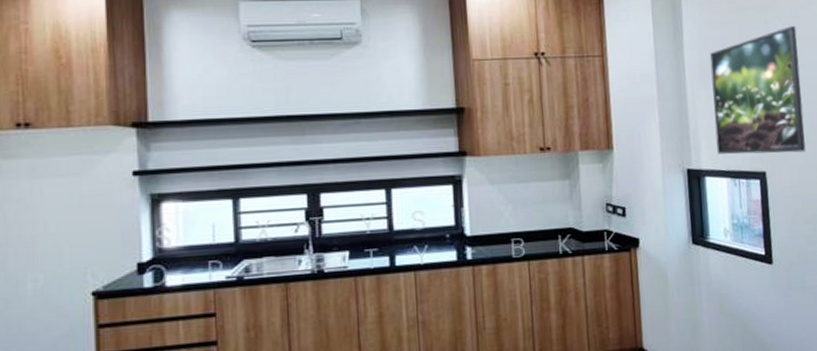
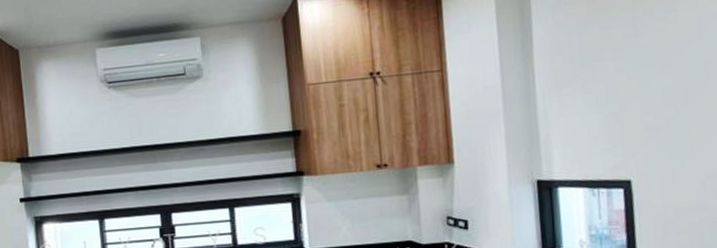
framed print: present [709,26,806,154] -> none [564,20,682,164]

